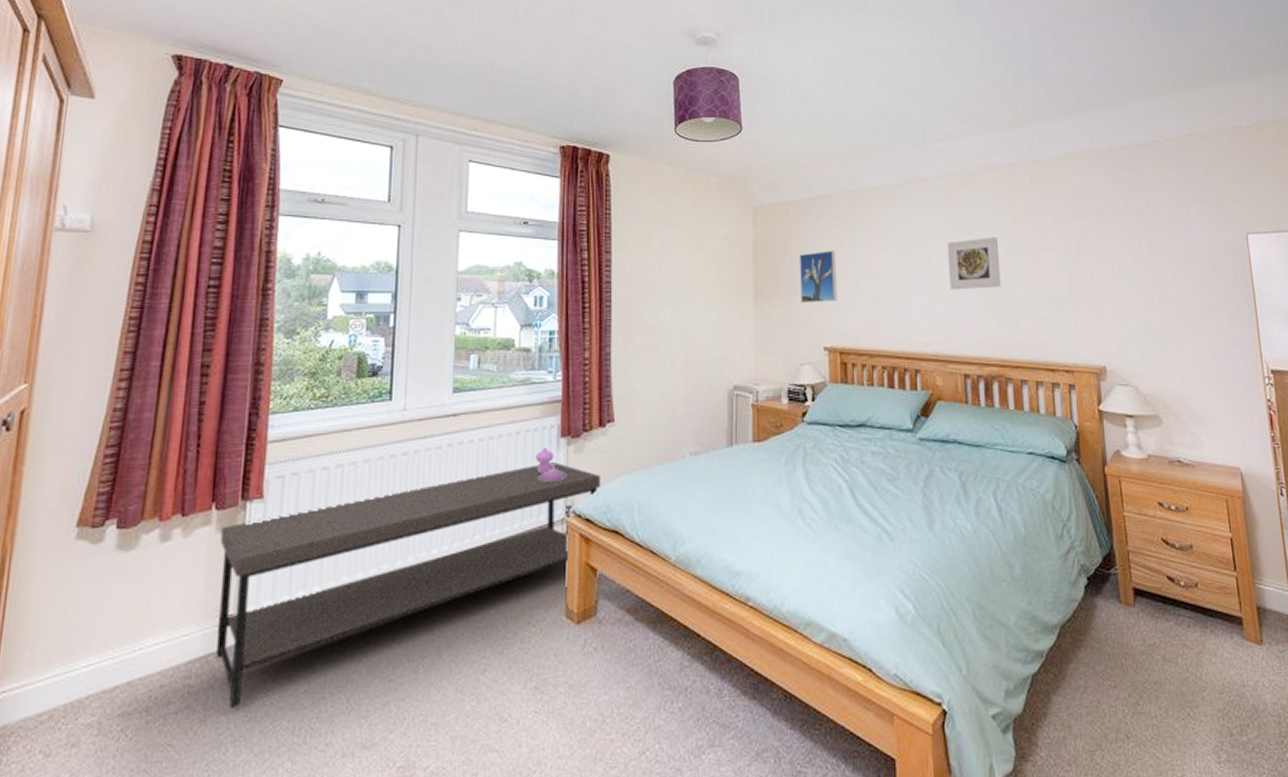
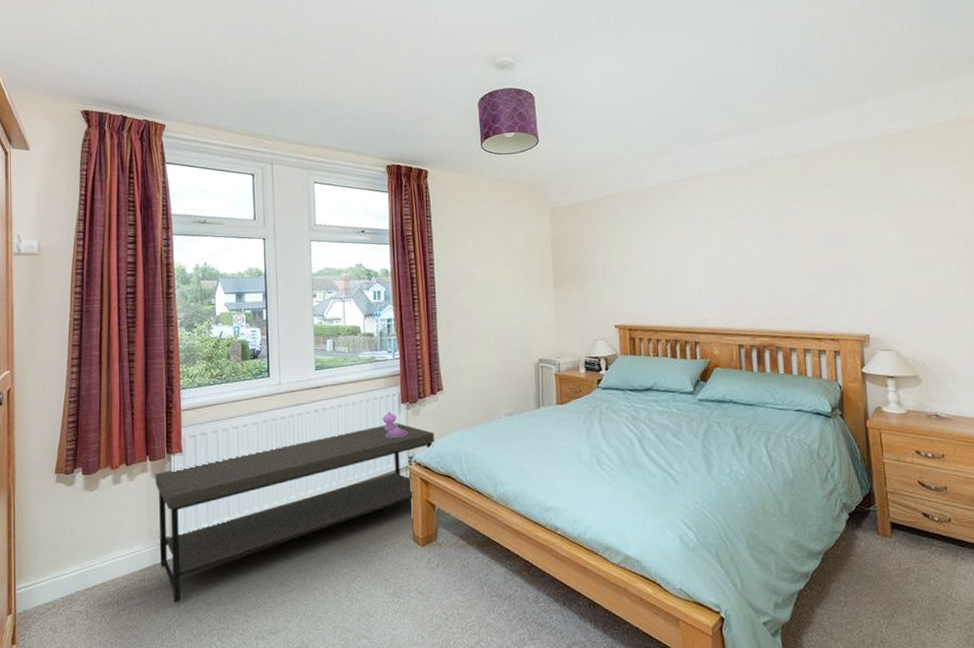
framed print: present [800,250,837,303] -> none [592,242,626,288]
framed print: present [948,236,1001,290] -> none [723,223,773,273]

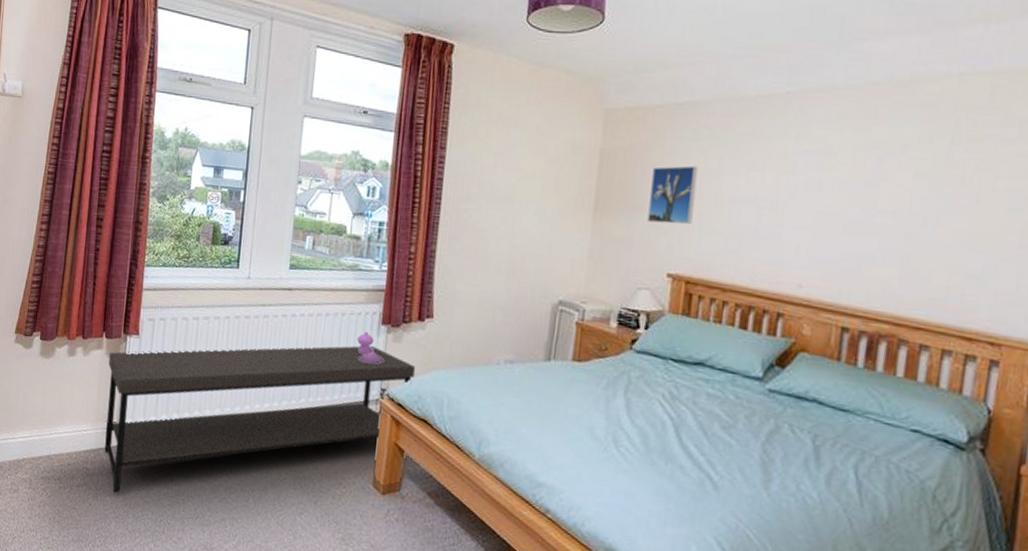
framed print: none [592,242,626,288] -> present [647,165,699,225]

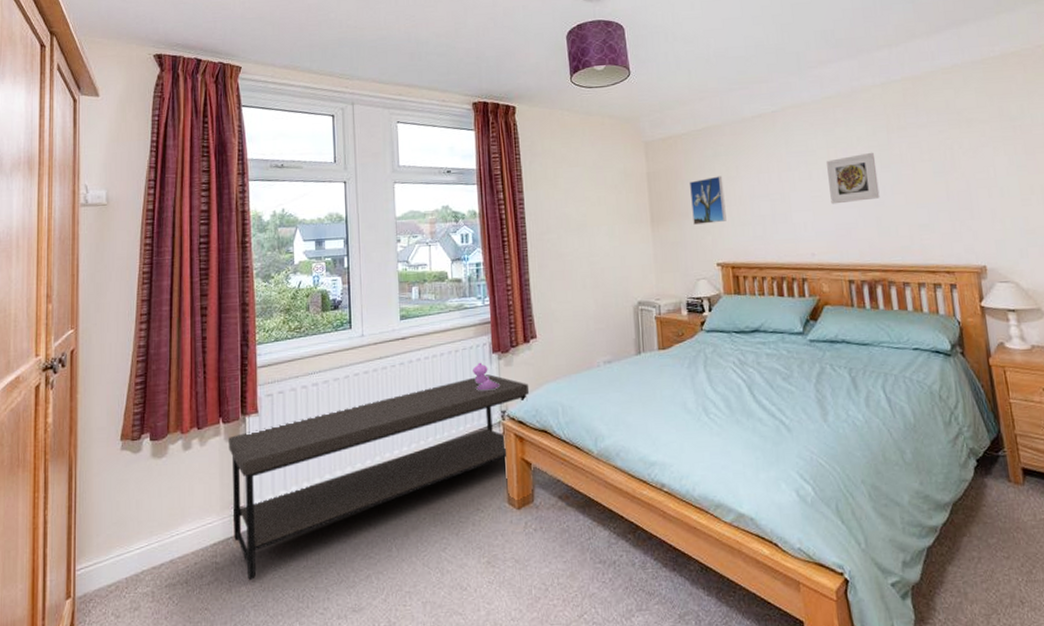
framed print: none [842,166,923,230] -> present [826,152,880,205]

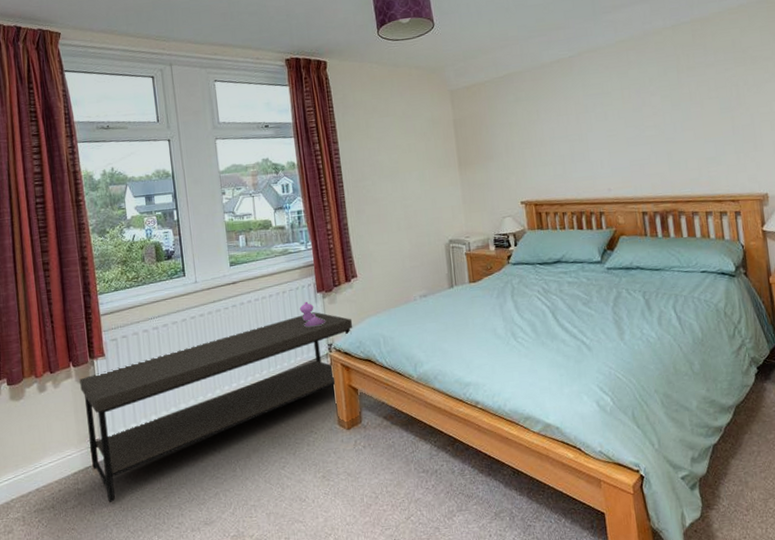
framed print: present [690,176,727,225] -> none [494,120,529,167]
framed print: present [826,152,880,205] -> none [621,91,671,143]

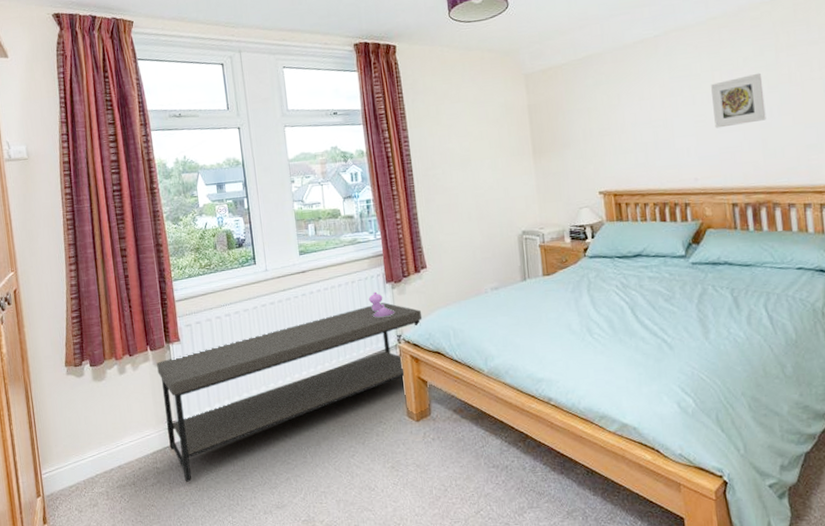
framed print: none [621,91,671,143] -> present [711,72,766,129]

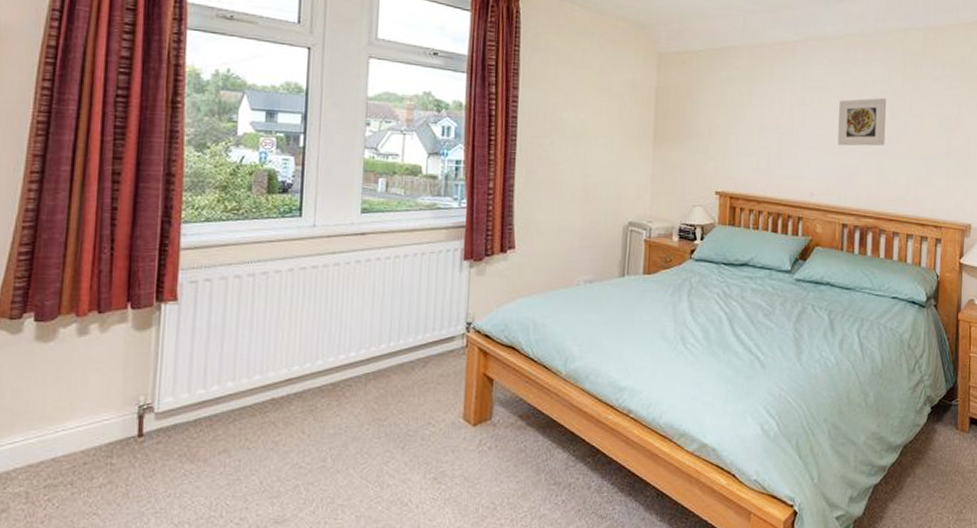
storage bench: present [156,302,423,482] -> none [136,282,501,484]
decorative vase: present [369,291,395,318] -> none [439,268,469,300]

